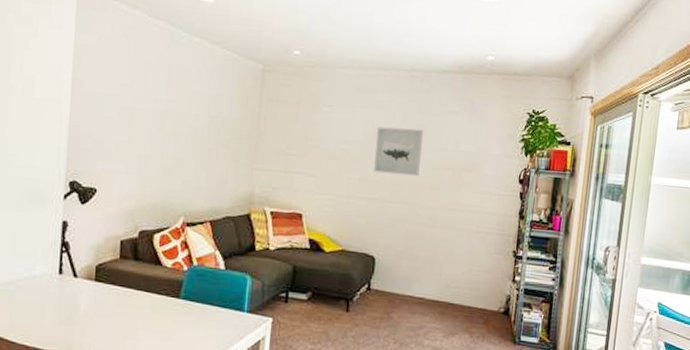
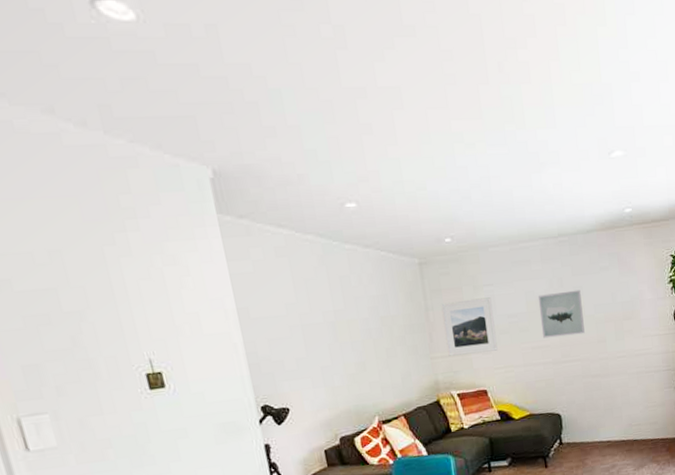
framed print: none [270,115,328,175] -> present [441,297,498,356]

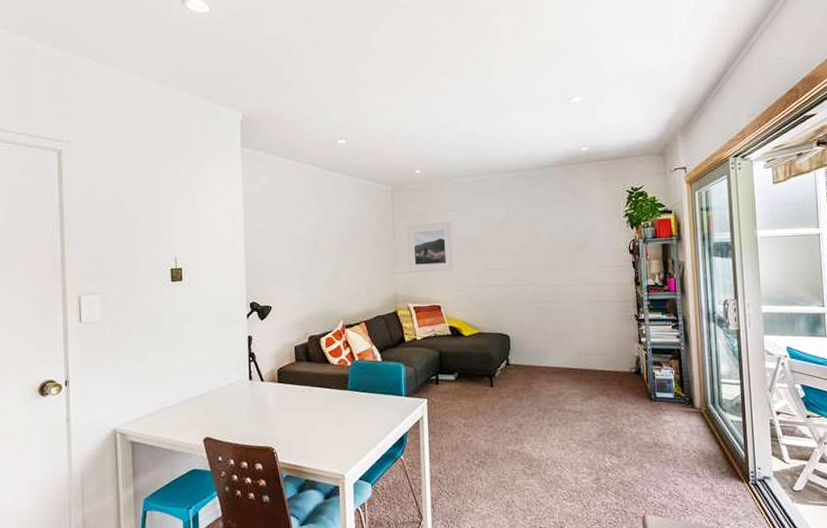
wall art: present [537,290,585,339] -> none [494,219,537,262]

